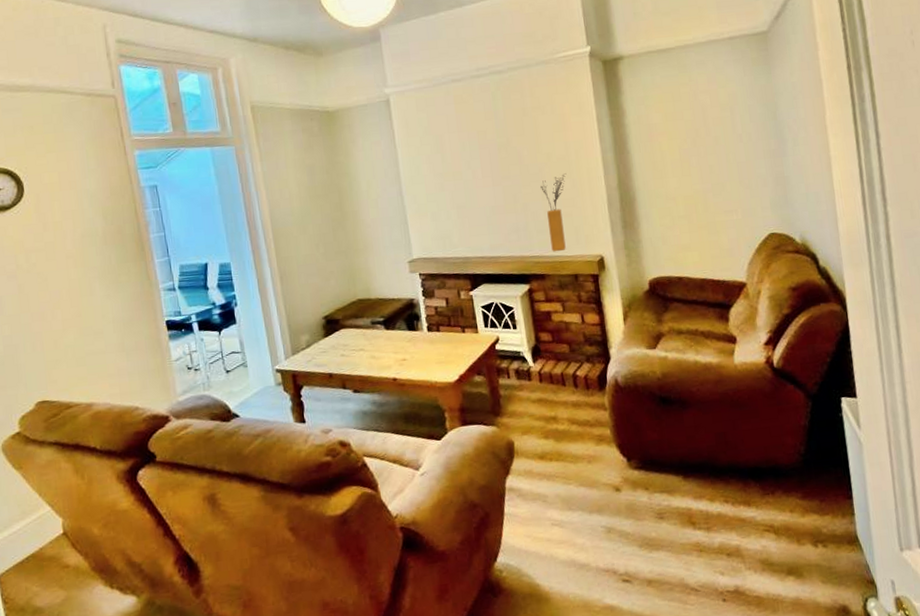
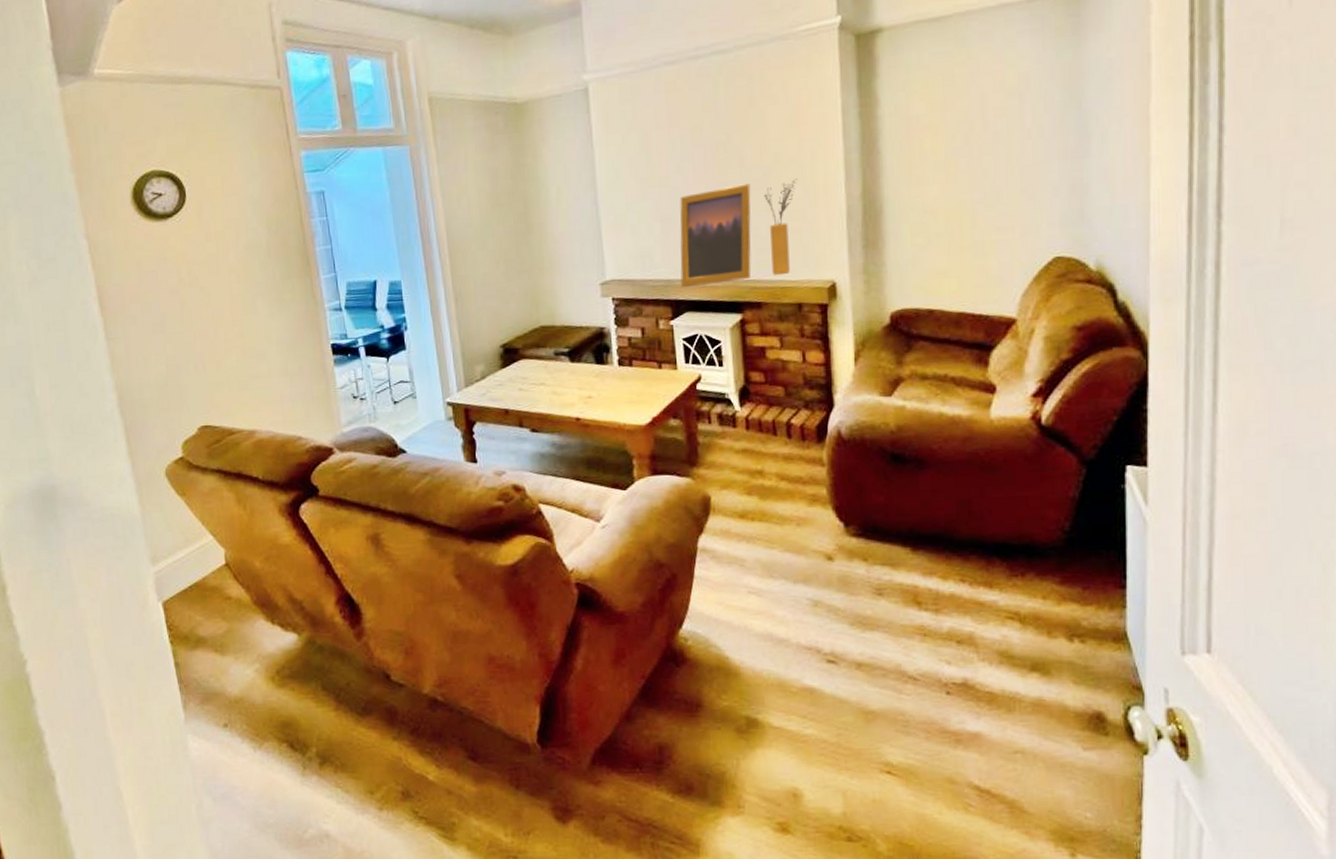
picture frame: none [471,177,534,263] -> present [680,183,751,287]

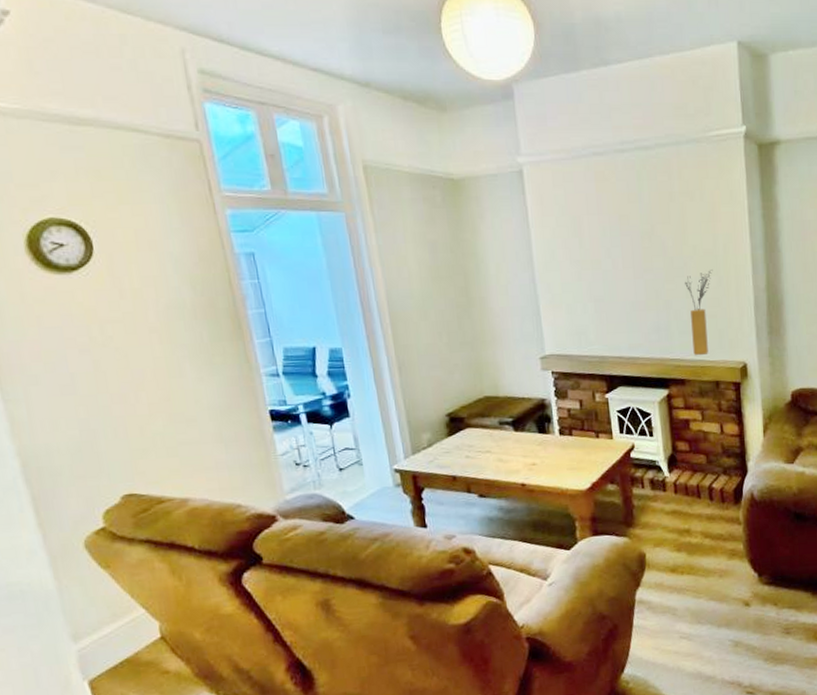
picture frame: present [680,183,751,287] -> none [610,271,676,363]

